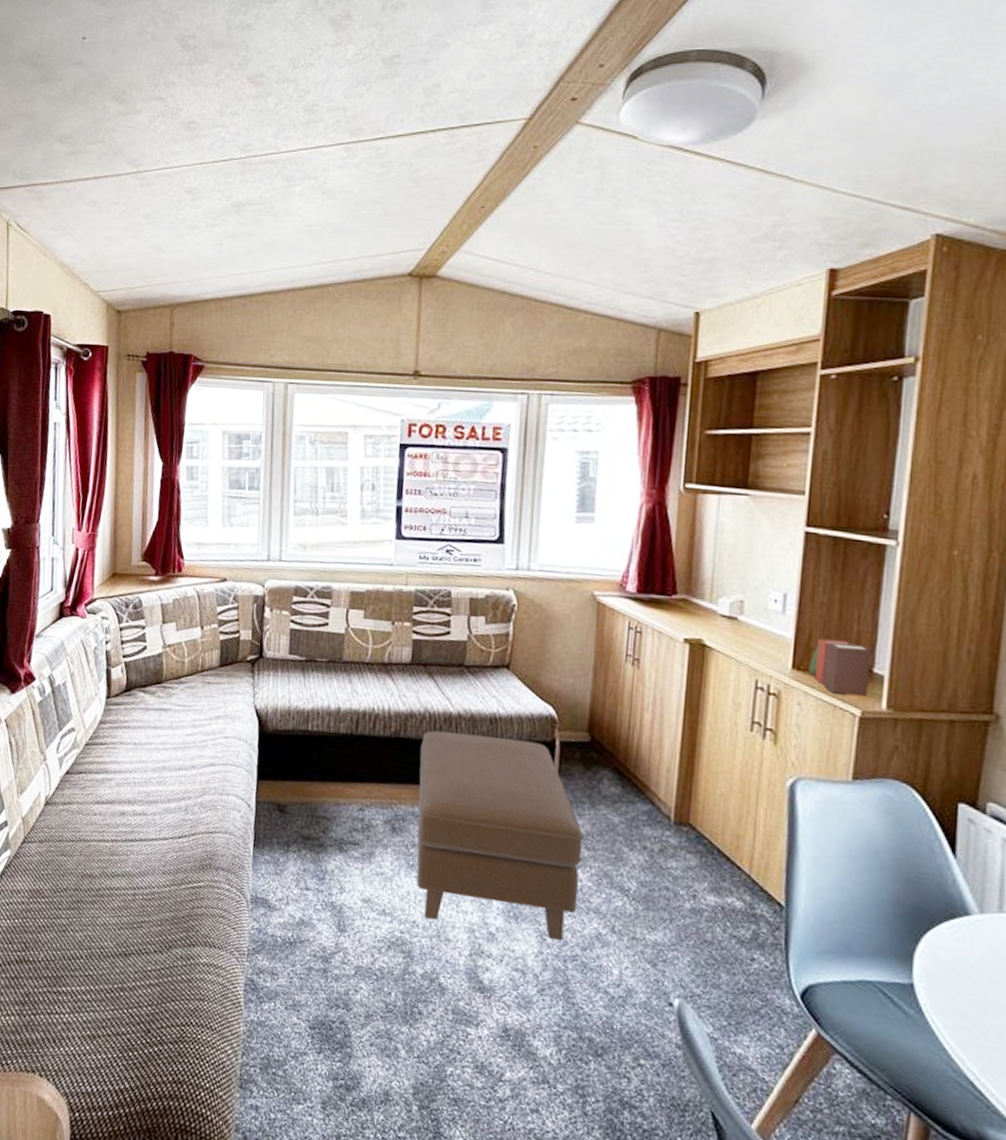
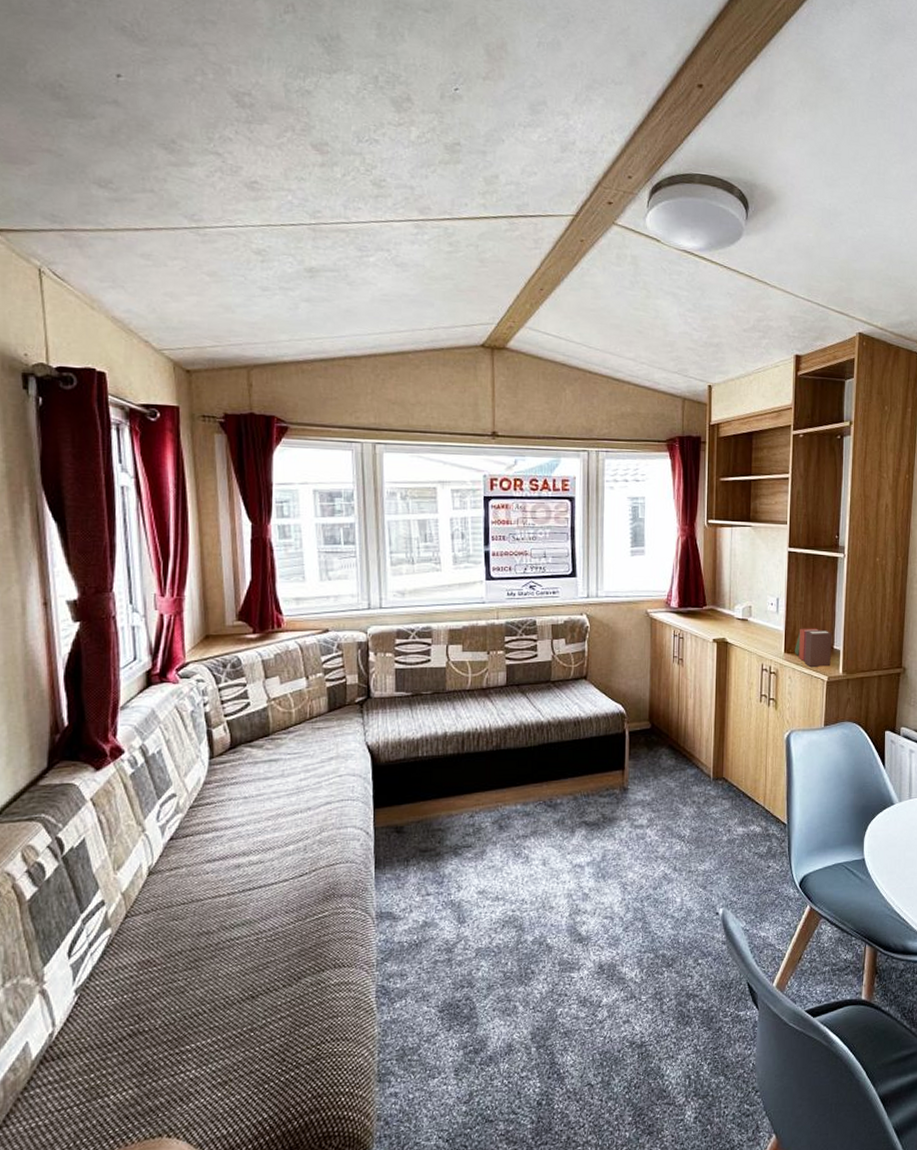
ottoman: present [416,730,584,941] -> none [518,735,650,895]

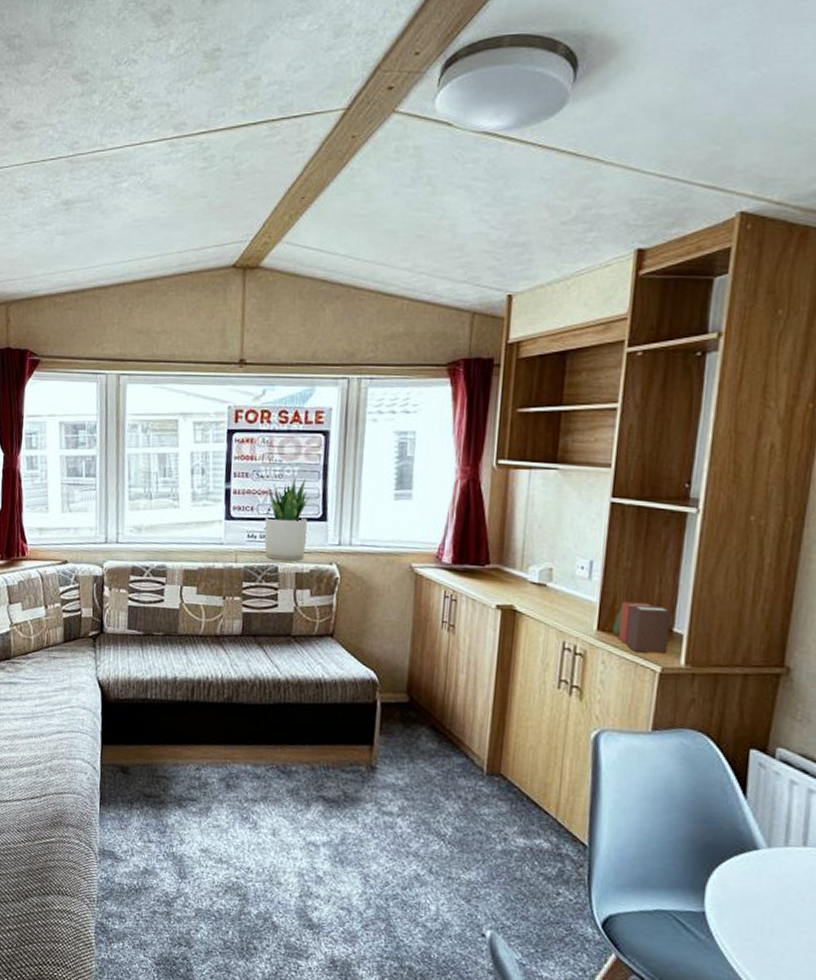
planter: none [522,540,560,614] -> present [264,478,309,561]

